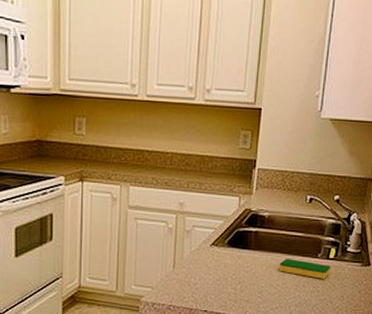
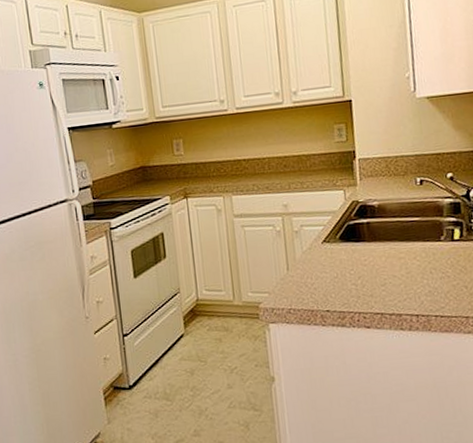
dish sponge: present [279,259,331,279] -> none [399,245,459,264]

